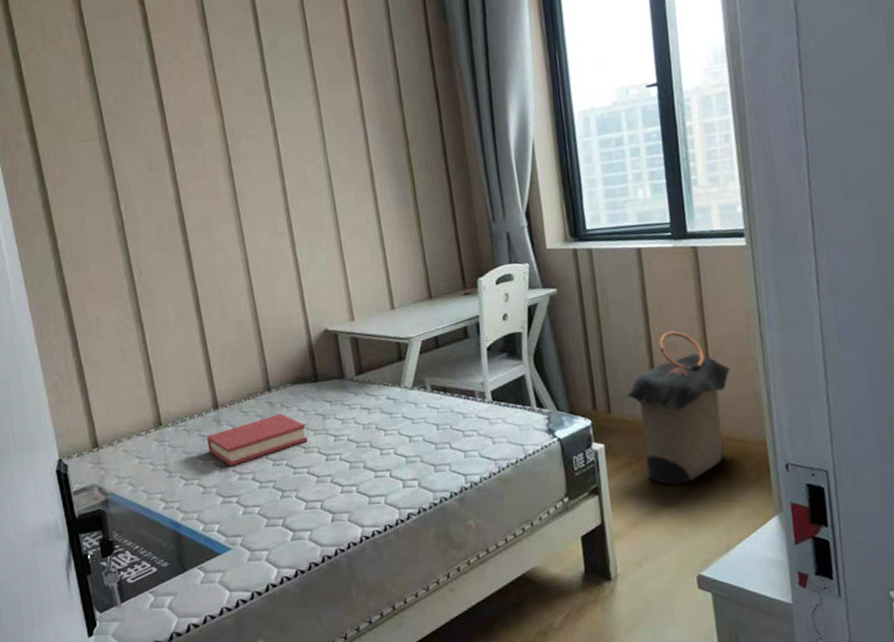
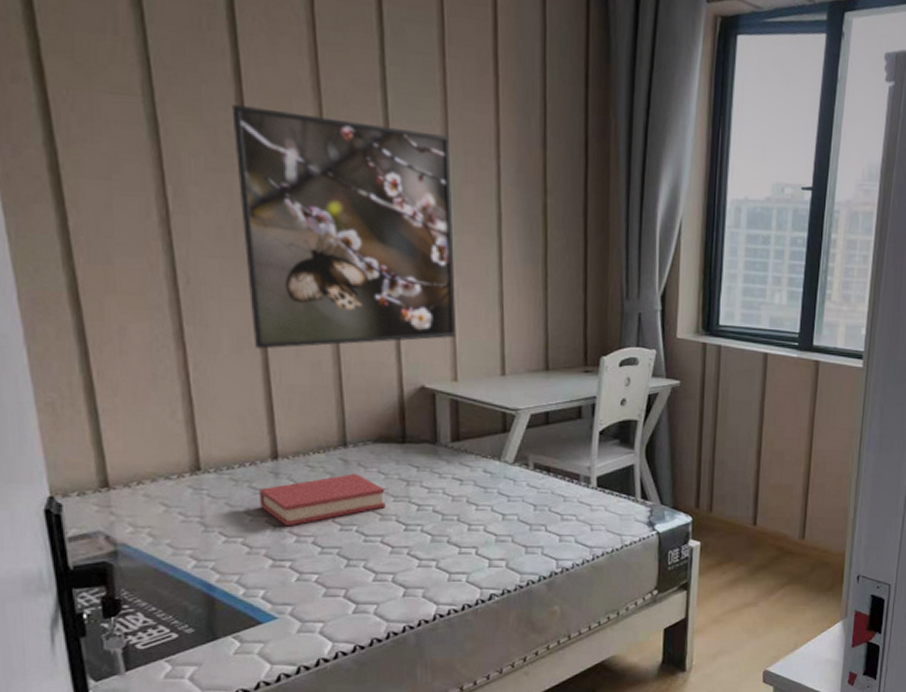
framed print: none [159,115,349,319] -> present [232,105,456,349]
laundry hamper: present [625,330,730,486] -> none [728,440,827,587]

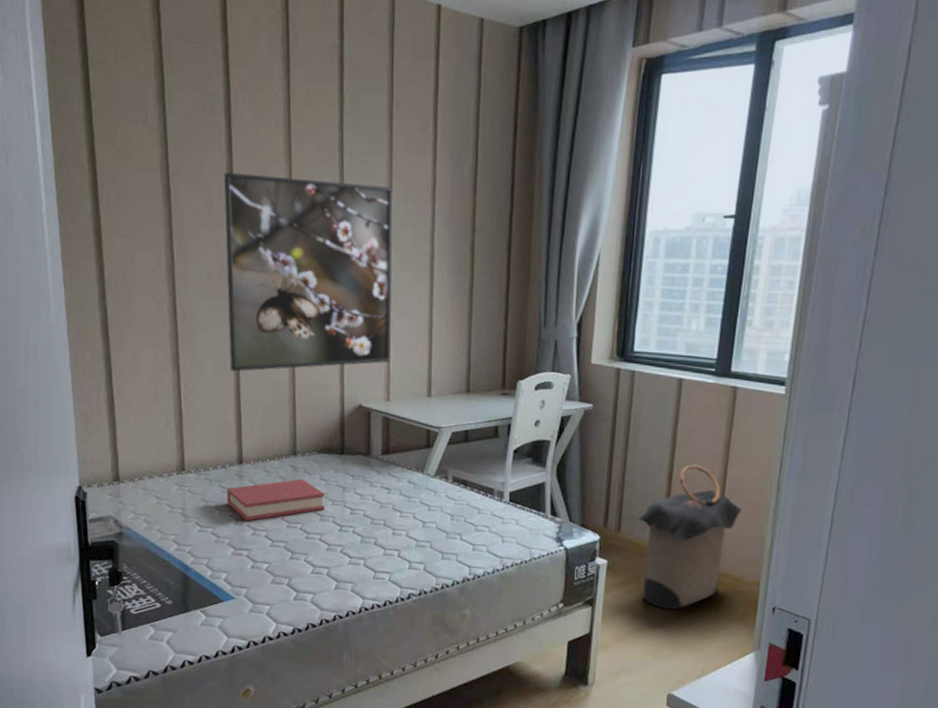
laundry hamper: none [728,440,827,587] -> present [636,464,742,610]

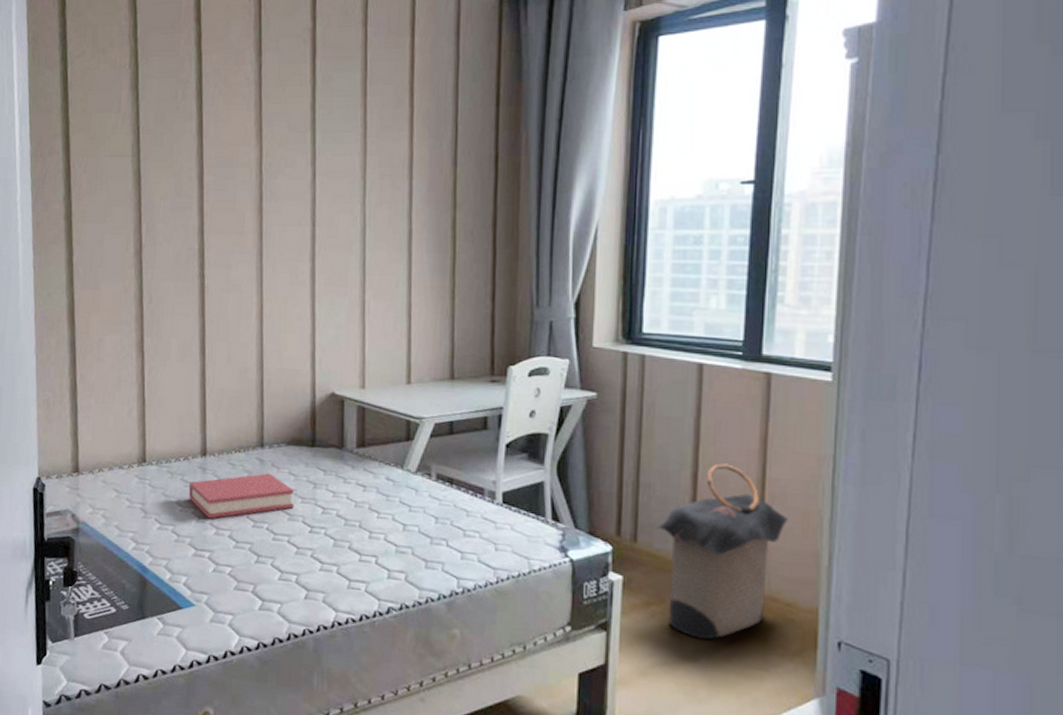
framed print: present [223,173,393,372] -> none [193,156,368,358]

